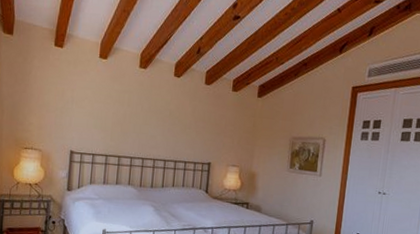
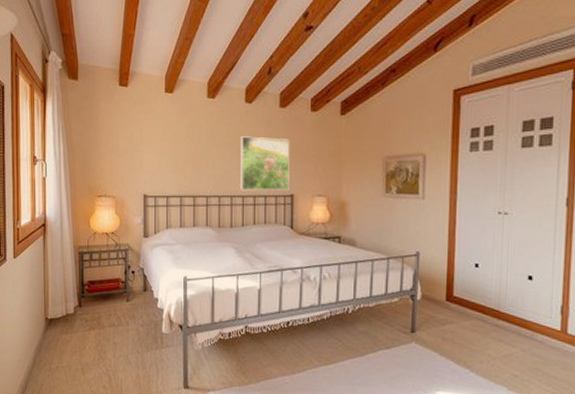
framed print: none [162,106,212,159] -> present [239,136,290,191]

